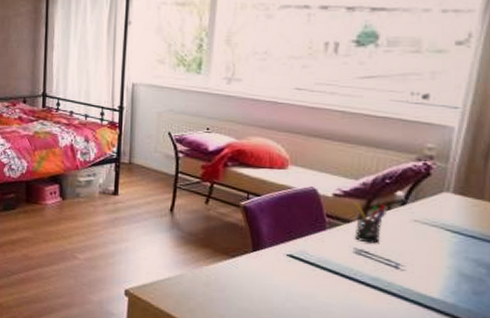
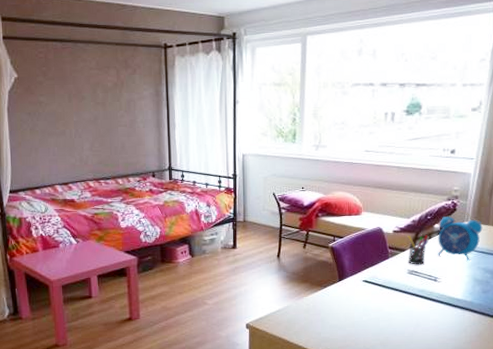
alarm clock: none [401,176,473,246] -> present [438,211,483,260]

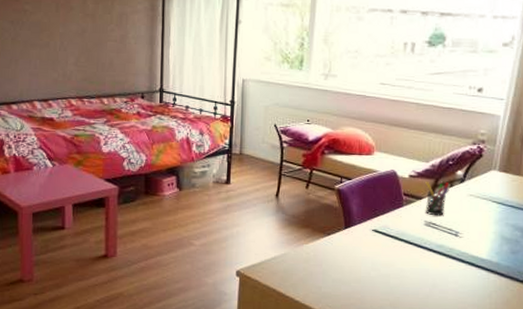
alarm clock: present [438,211,483,260] -> none [460,157,513,215]

